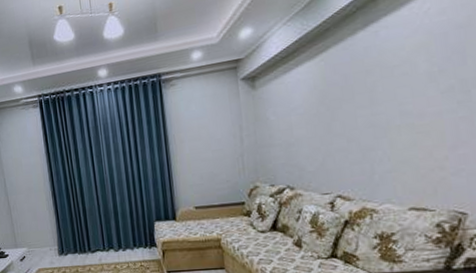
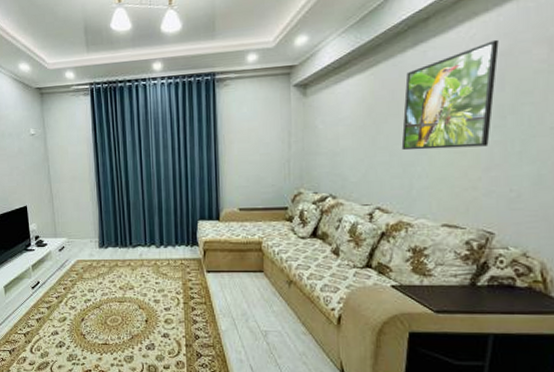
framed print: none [358,11,457,135] -> present [401,39,499,151]

